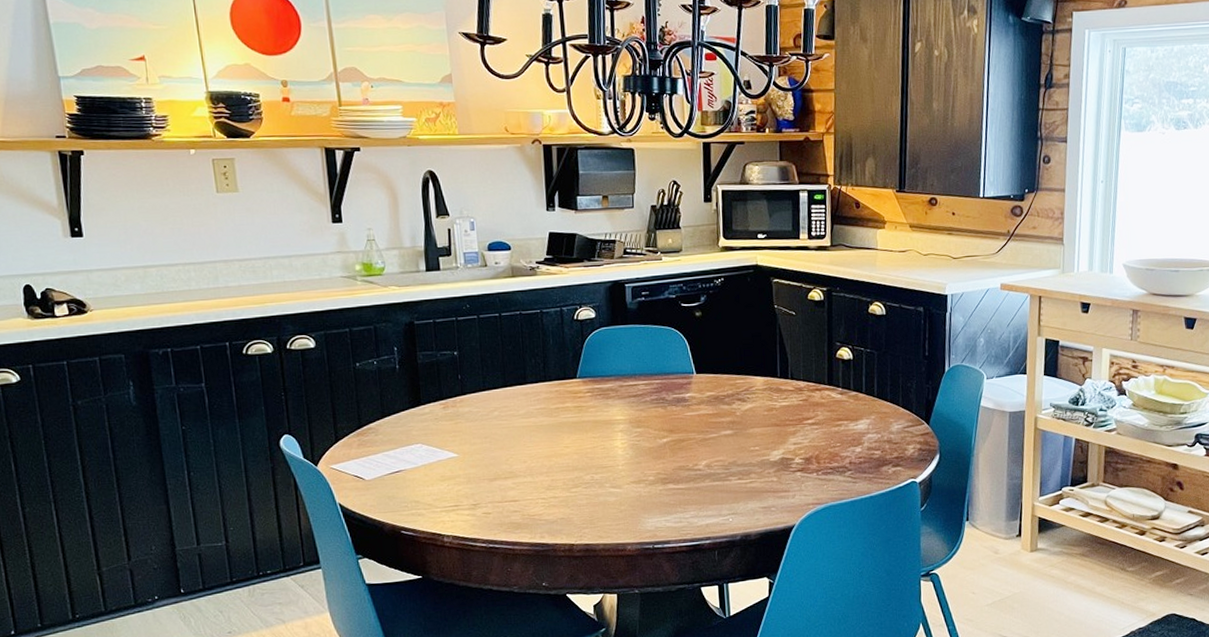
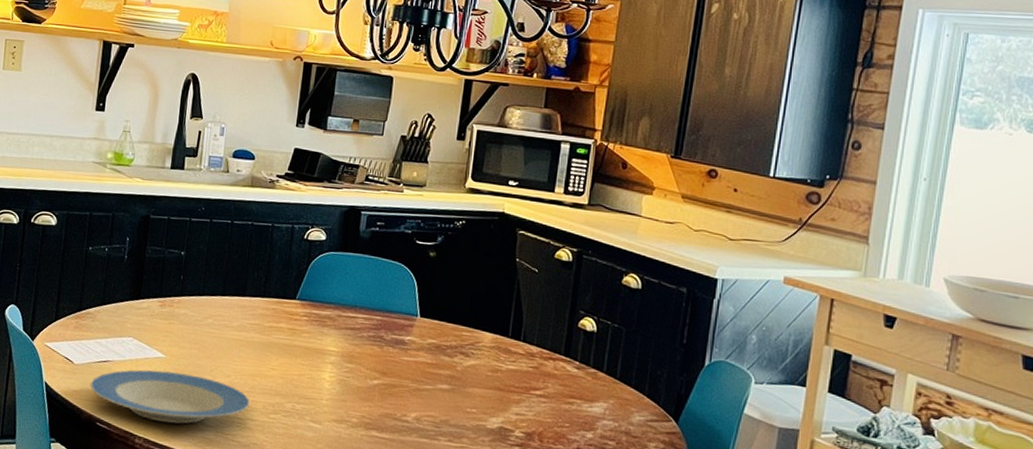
plate: none [386,467,551,518] -> present [90,369,250,424]

